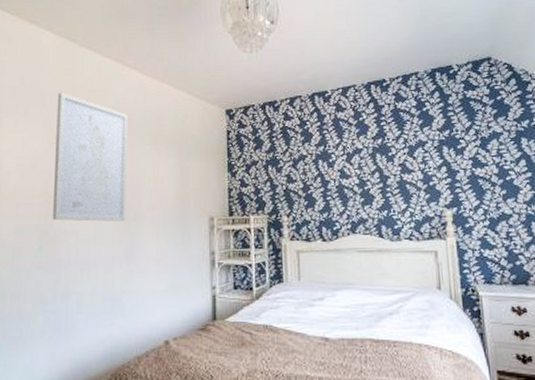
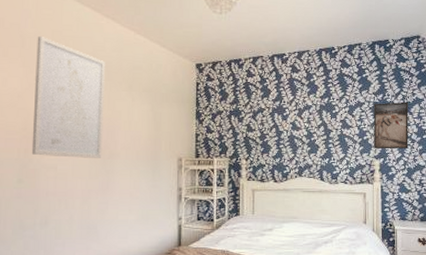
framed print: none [439,137,488,197] -> present [374,101,408,150]

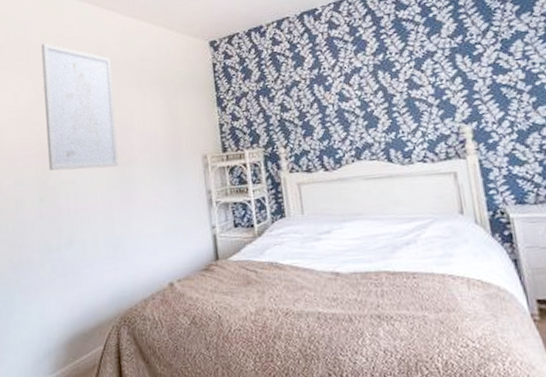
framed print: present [374,101,408,150] -> none [451,39,514,111]

